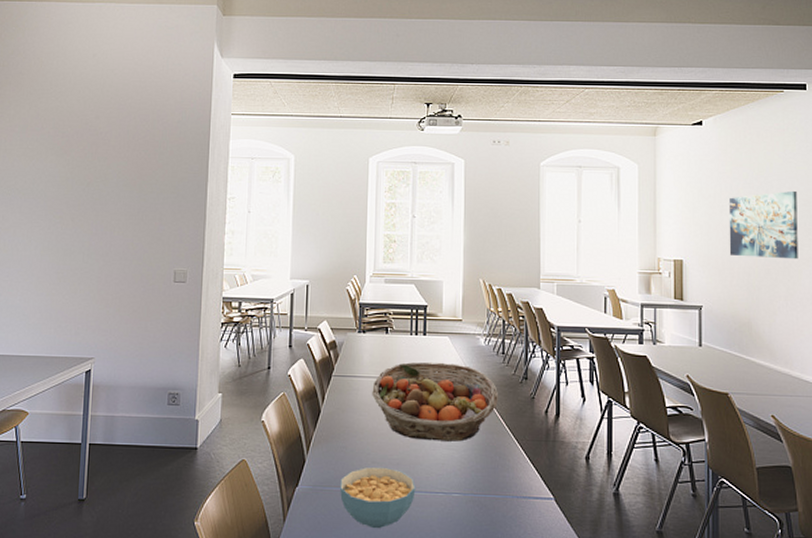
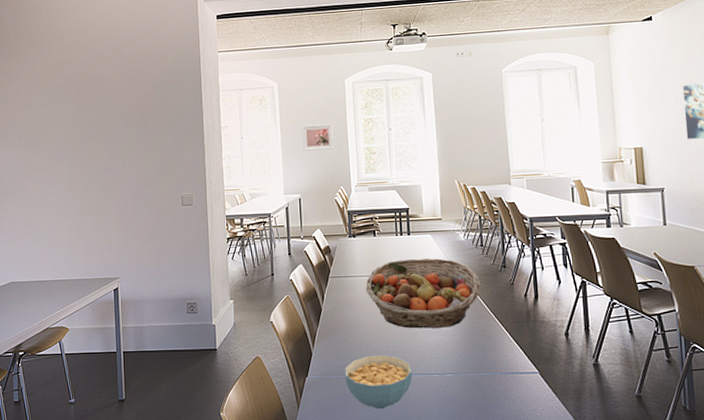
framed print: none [316,204,352,233] -> present [302,124,334,151]

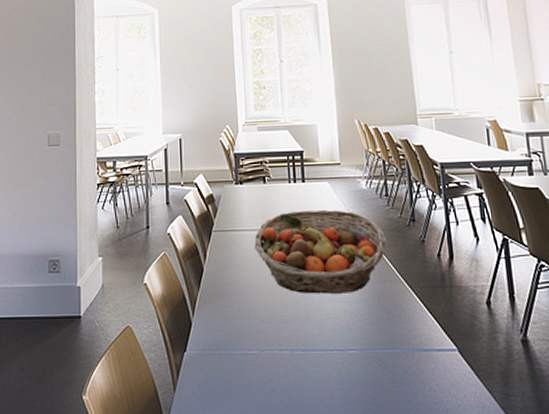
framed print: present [302,124,334,151] -> none [184,55,220,85]
cereal bowl: present [345,354,413,409] -> none [229,325,309,394]

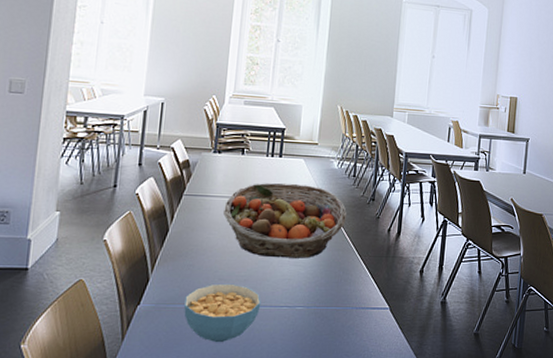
cereal bowl: none [229,325,309,394] -> present [184,283,261,343]

